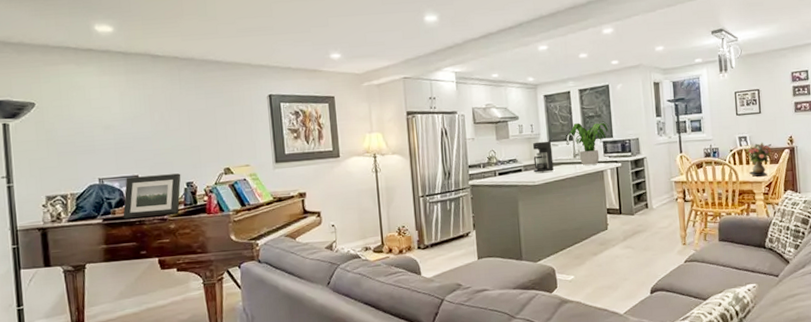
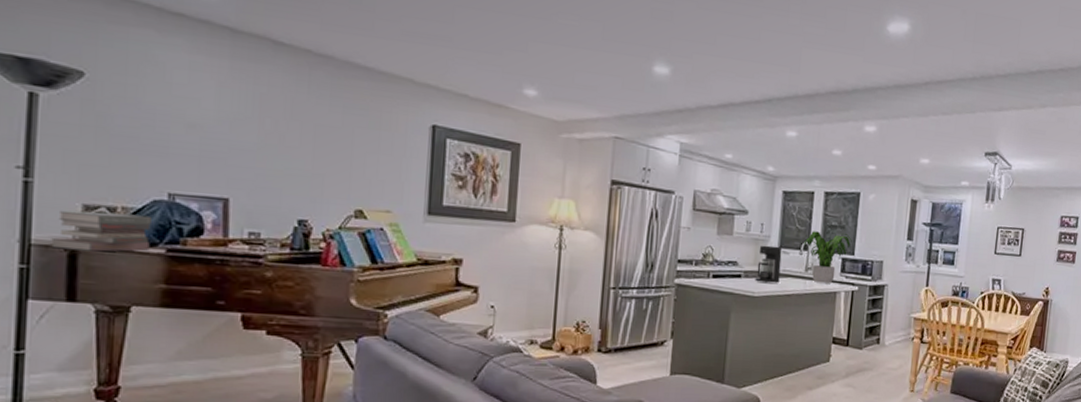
books: none [29,197,92,231] -> present [51,210,151,252]
picture frame: present [123,173,181,219] -> none [197,199,292,260]
bouquet: present [746,142,771,177] -> none [996,288,1025,328]

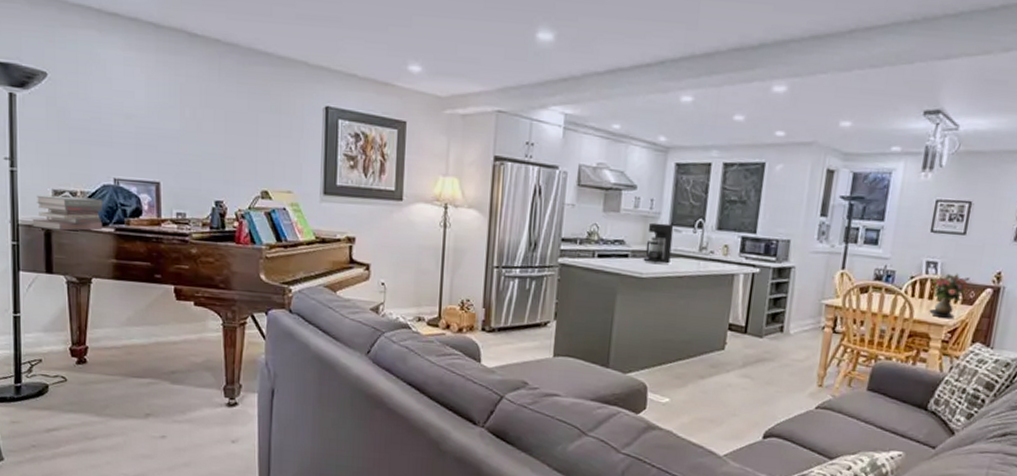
potted plant: present [800,231,852,284] -> none [694,207,754,265]
bouquet: none [996,288,1025,328] -> present [929,273,968,320]

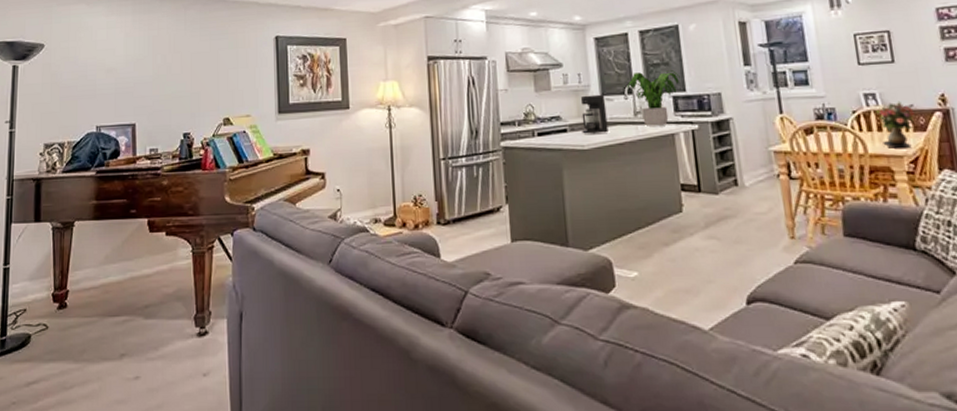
books: present [32,195,103,231] -> none [25,146,86,181]
potted plant: none [694,207,754,265] -> present [622,70,680,126]

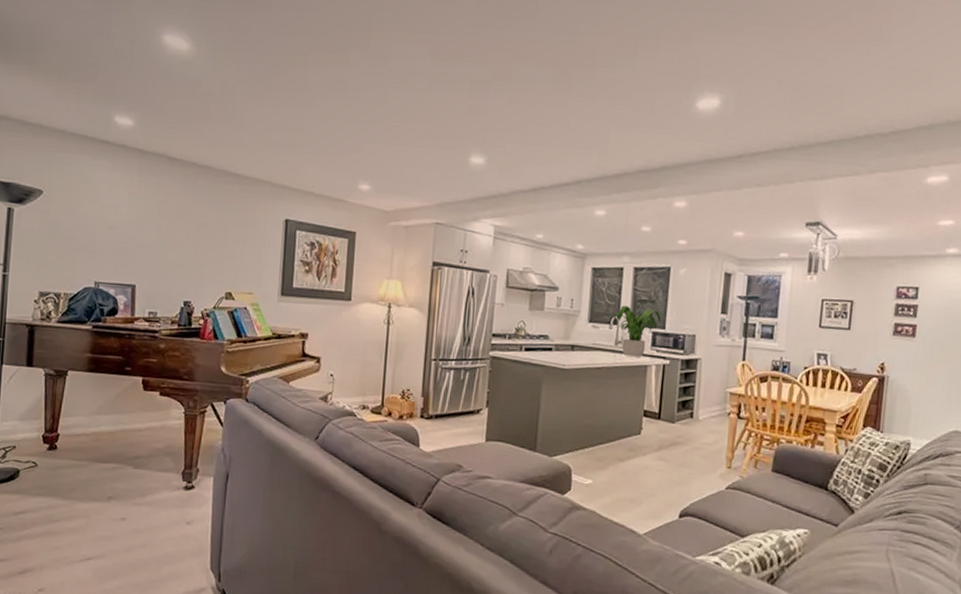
coffee maker: present [580,94,609,135] -> none [565,319,592,357]
bouquet: present [876,101,915,149] -> none [823,364,856,406]

